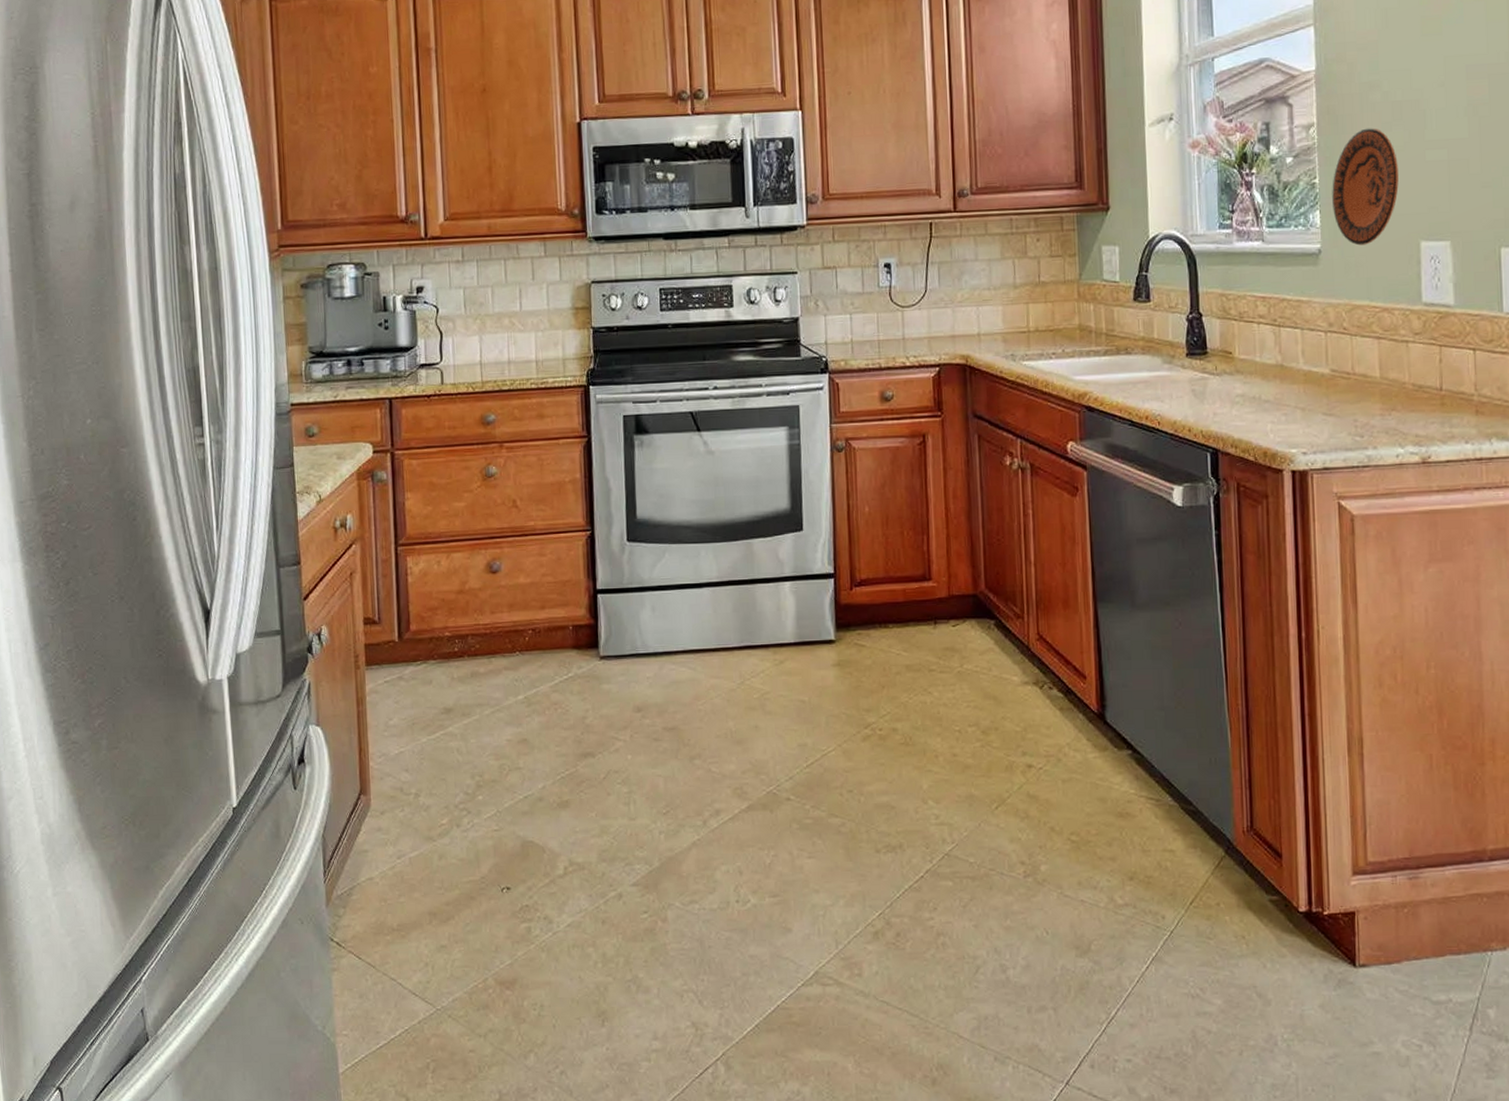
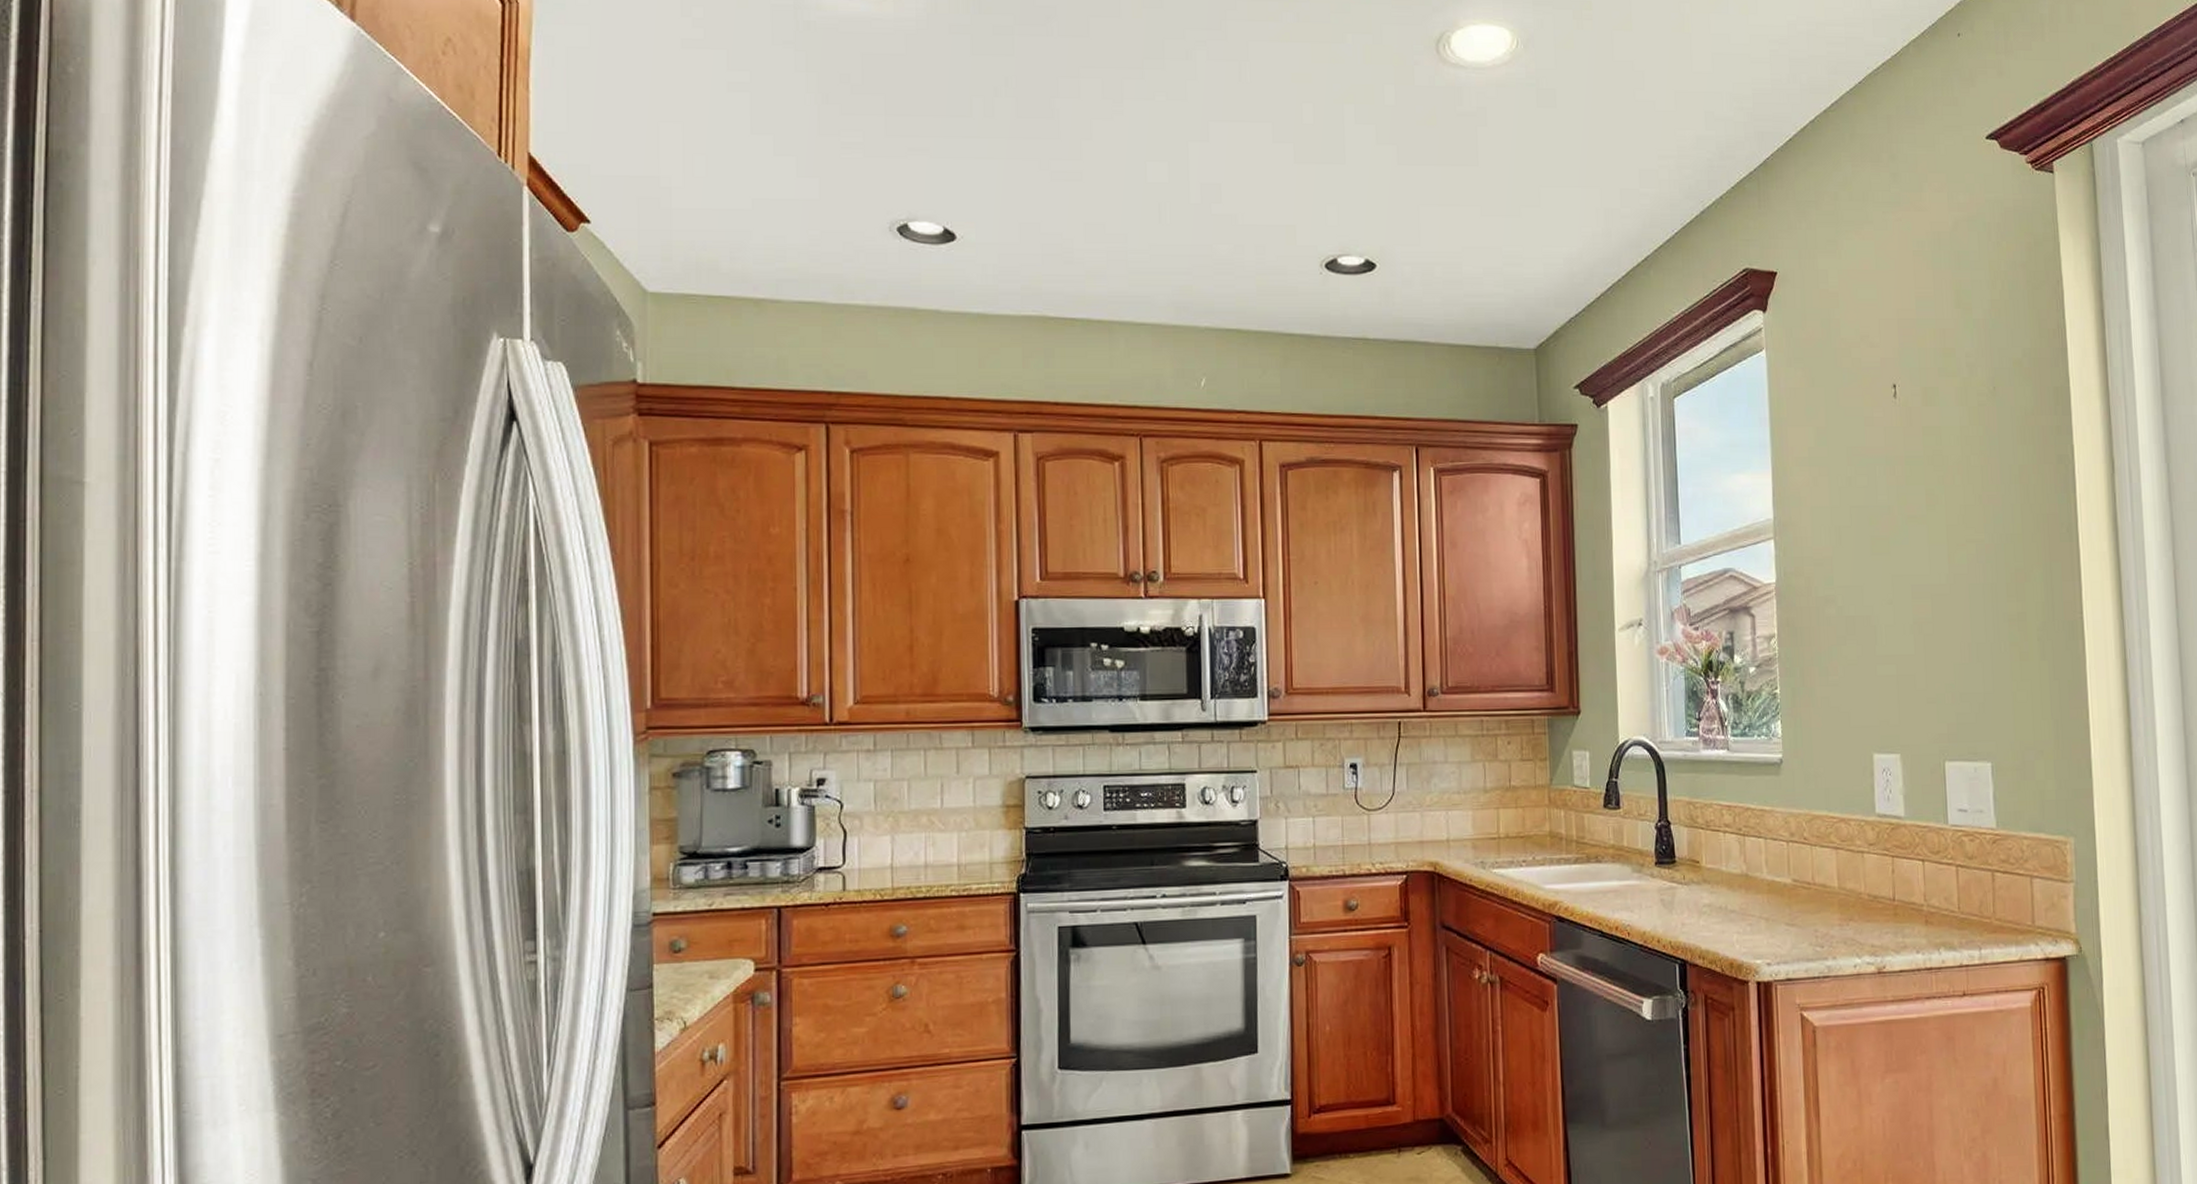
decorative plate: present [1332,128,1399,246] -> none [1792,641,1853,756]

